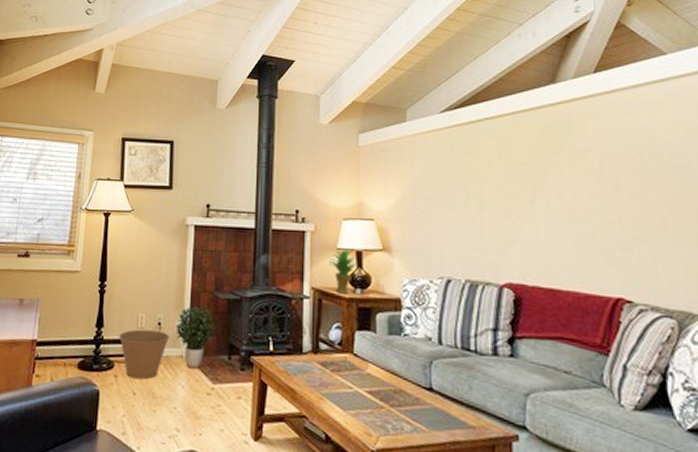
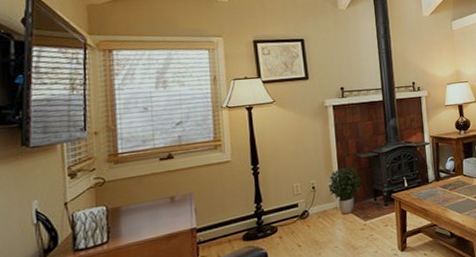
basket: present [119,329,169,380] -> none [278,193,324,236]
potted plant: present [329,248,360,294] -> none [440,104,462,137]

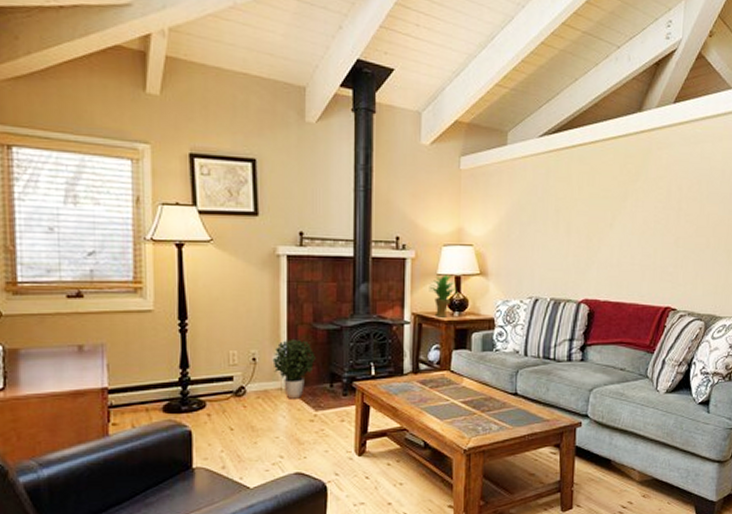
potted plant: none [440,104,462,137] -> present [429,274,459,317]

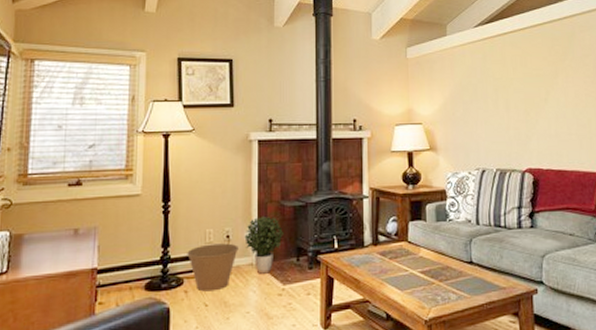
basket: none [209,366,266,415] -> present [187,243,239,292]
potted plant: present [429,274,459,317] -> none [384,151,412,191]

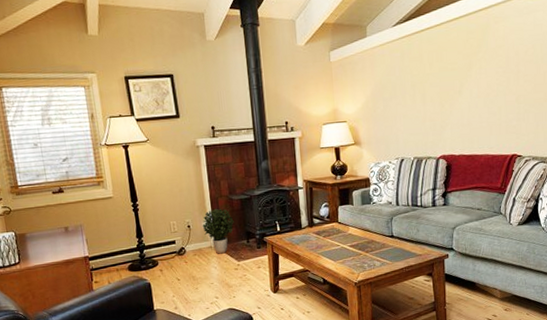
basket: present [187,243,239,292] -> none [157,231,199,270]

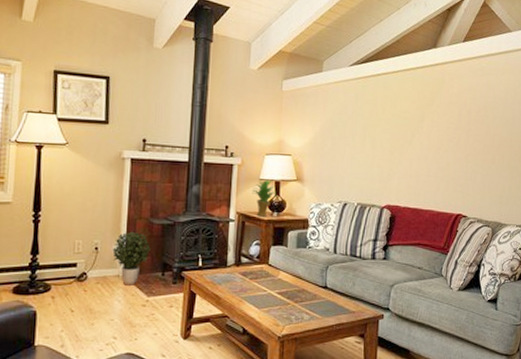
potted plant: none [315,146,339,182] -> present [252,179,278,217]

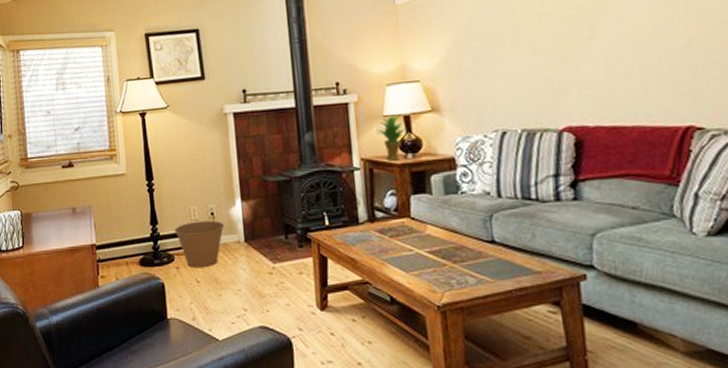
basket: none [55,254,106,298] -> present [174,220,224,268]
potted plant: present [112,232,151,285] -> none [229,193,269,252]

